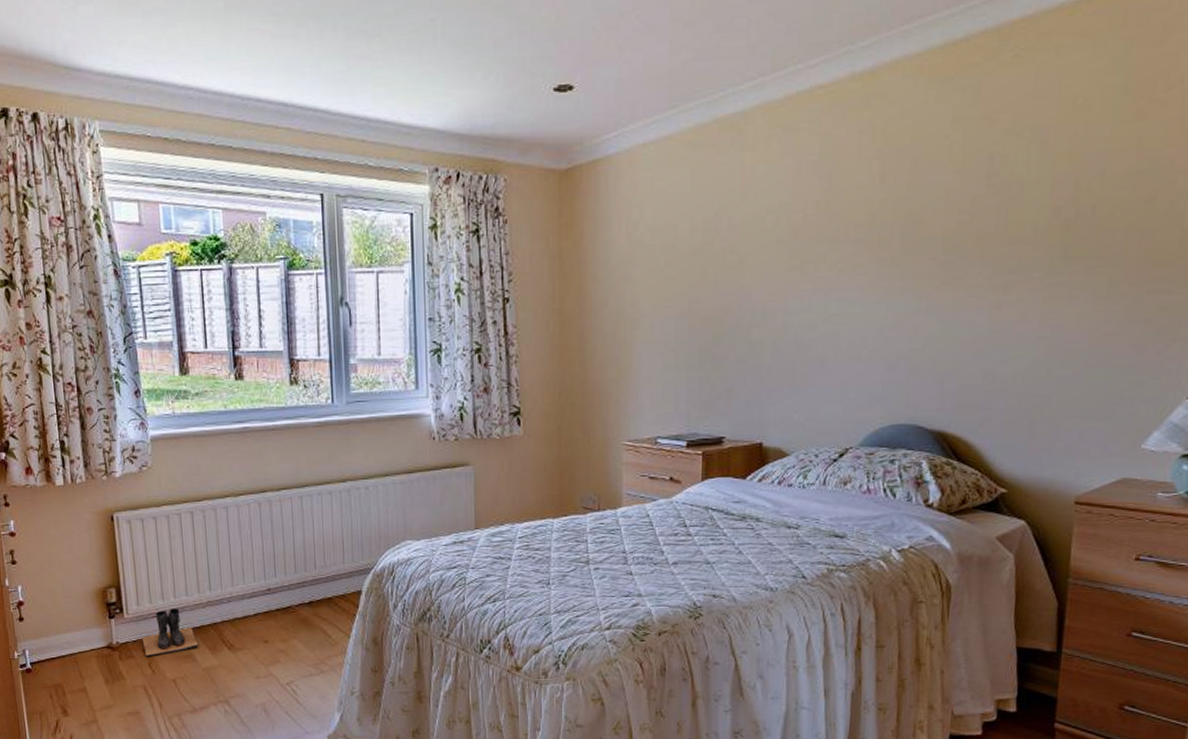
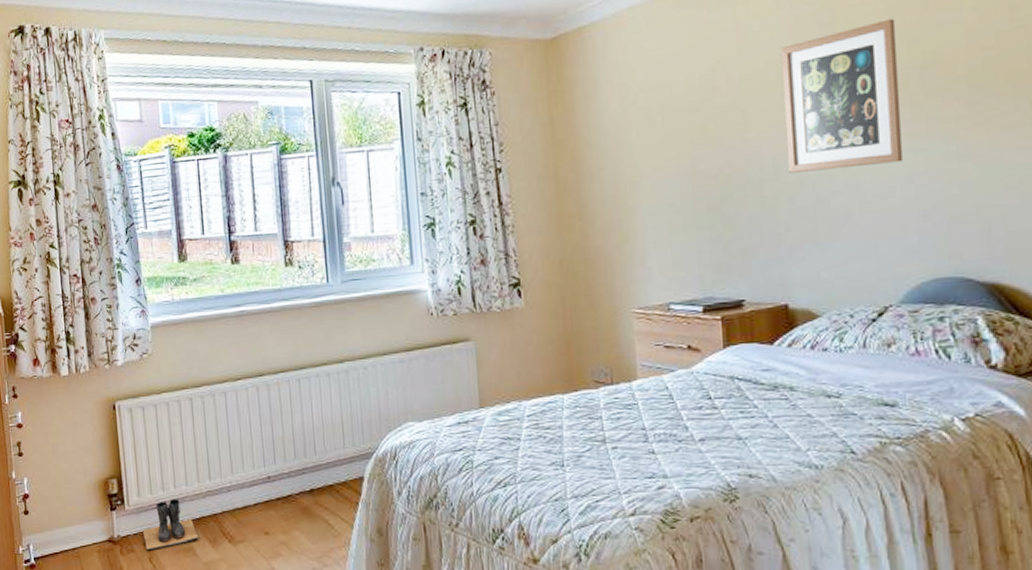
wall art: none [775,176,887,319] -> present [780,18,902,173]

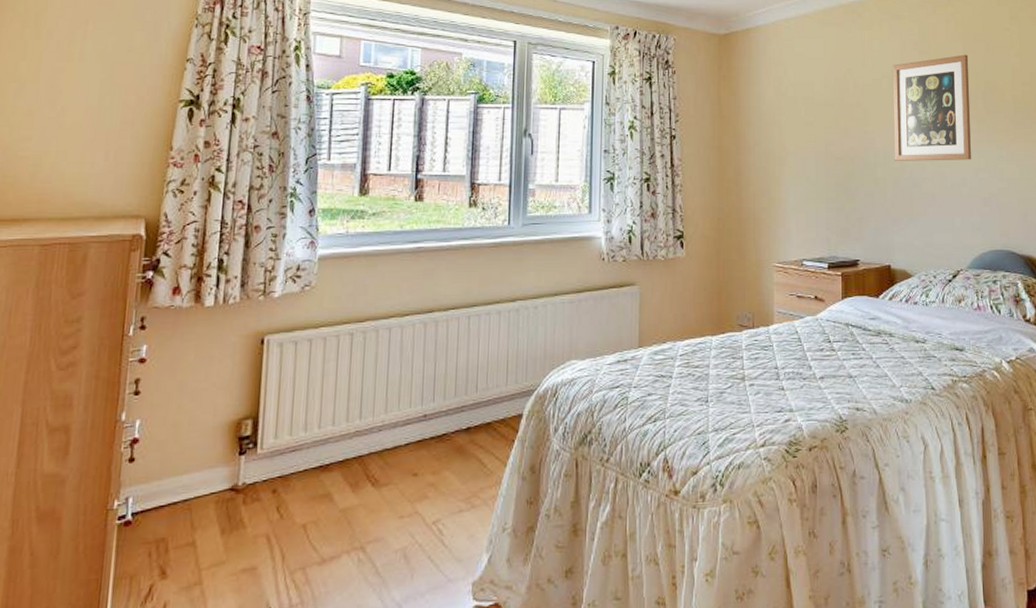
boots: present [142,499,199,551] -> none [273,440,339,499]

